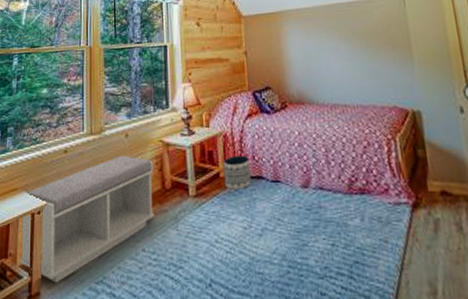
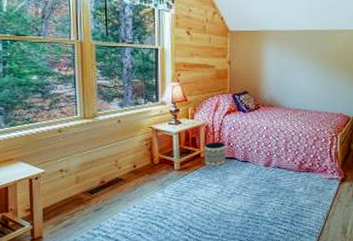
bench: present [19,155,155,283] -> none [20,137,145,230]

